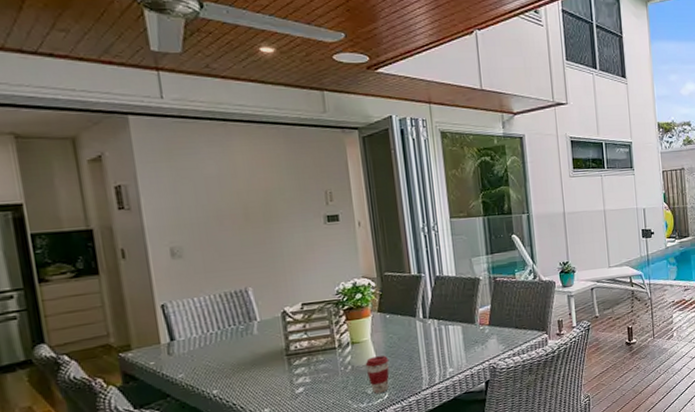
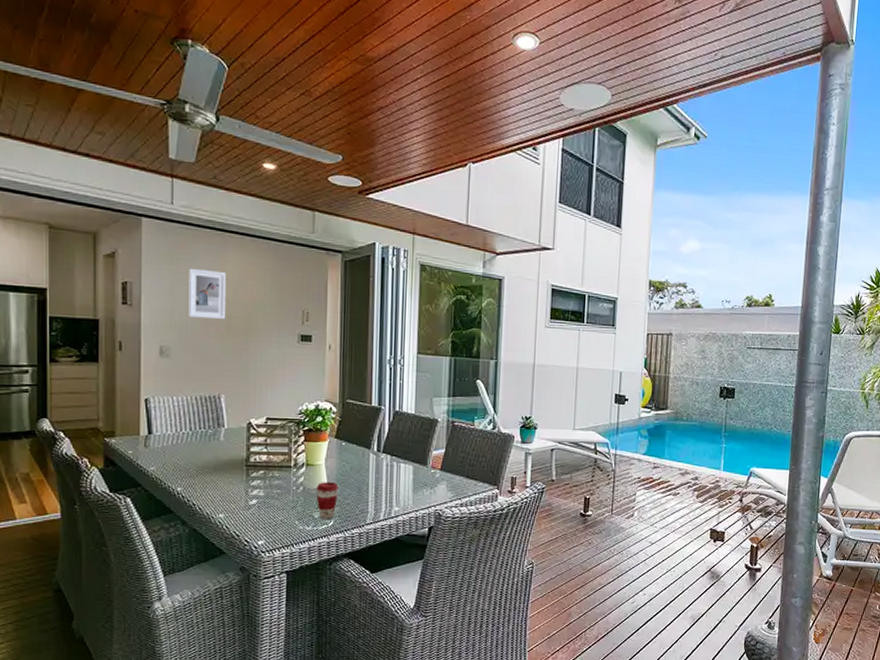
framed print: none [192,162,242,213] -> present [189,268,227,319]

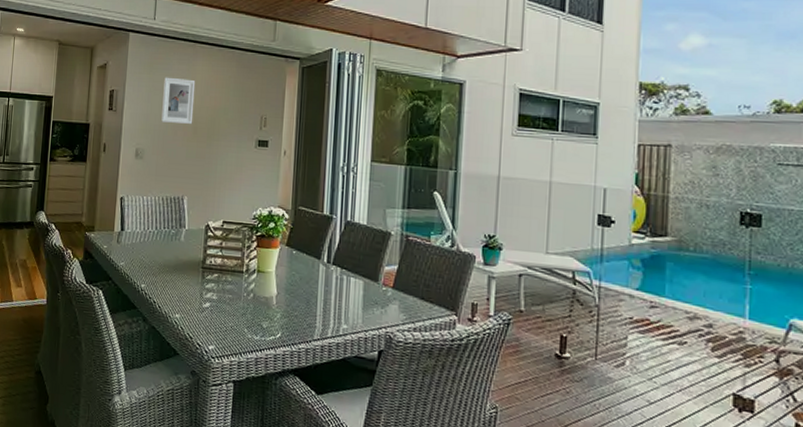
coffee cup: present [316,482,339,520] -> none [265,290,288,331]

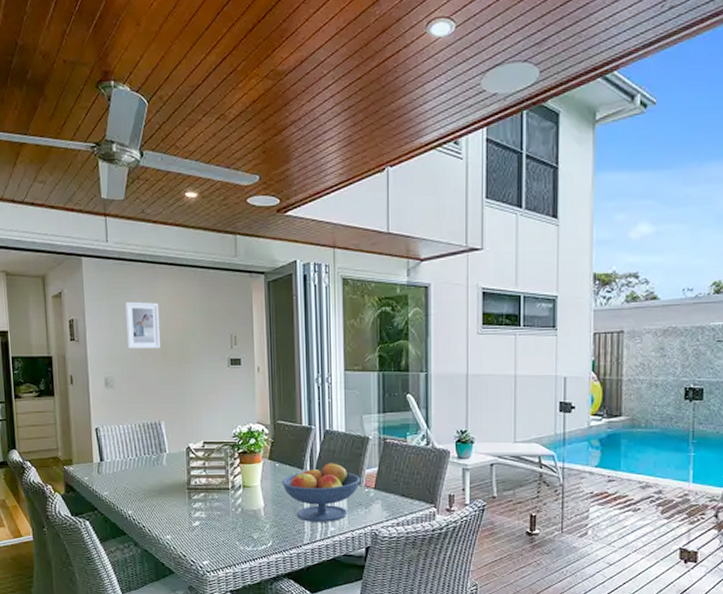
fruit bowl: none [296,255,379,319] -> present [281,462,361,522]

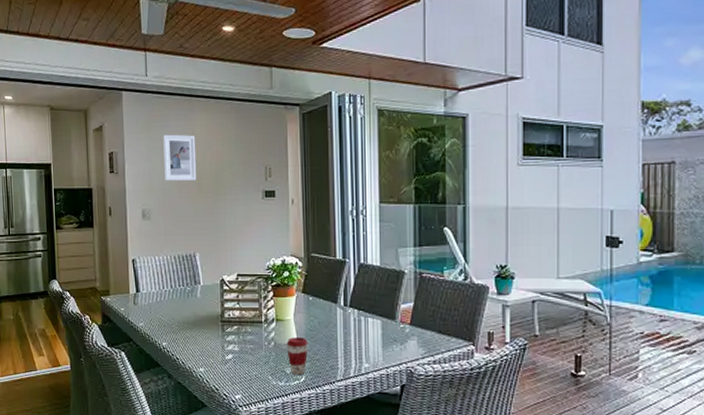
coffee cup: none [253,503,275,541] -> present [286,337,309,376]
fruit bowl: present [281,462,361,522] -> none [314,296,396,358]

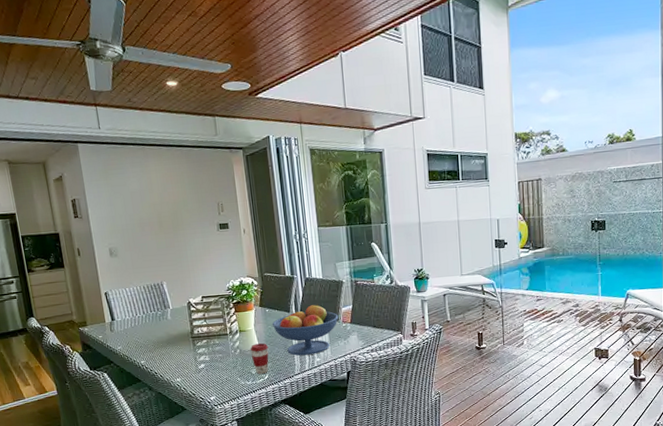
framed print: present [163,134,197,181] -> none [121,179,157,221]
fruit bowl: none [314,296,396,358] -> present [272,303,339,356]

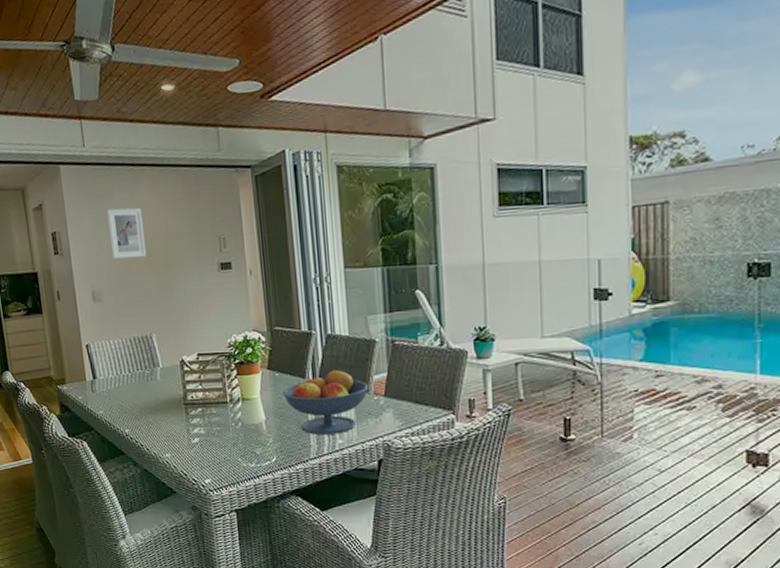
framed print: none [121,179,157,221] -> present [107,207,147,259]
coffee cup: present [250,343,269,375] -> none [254,416,278,456]

